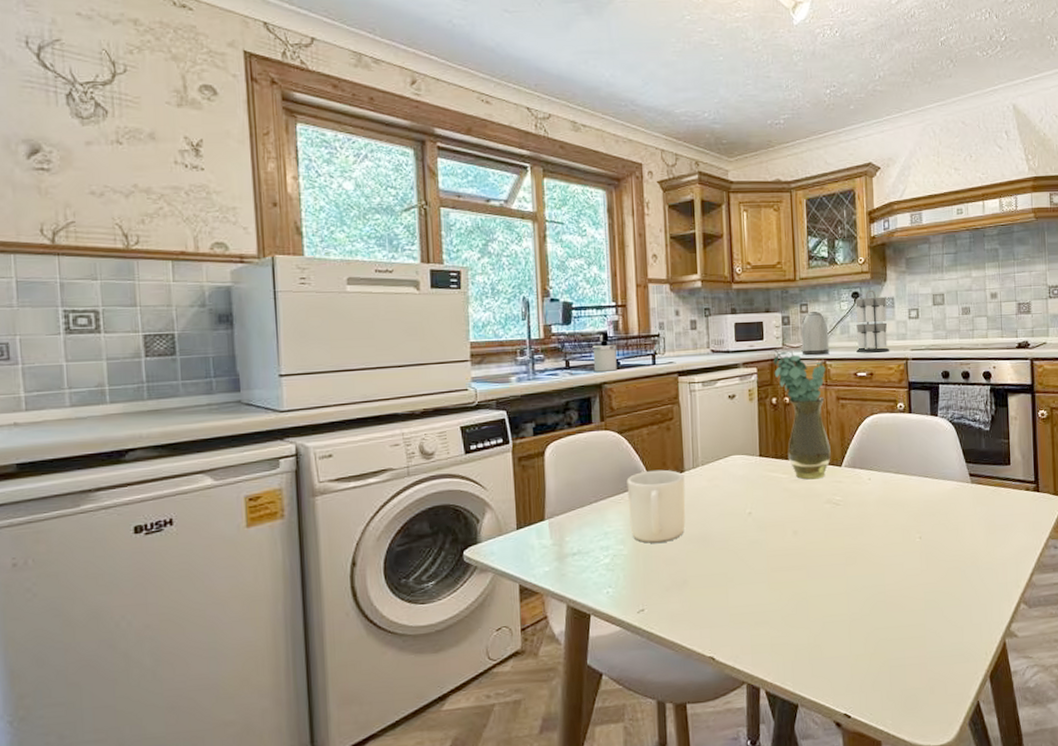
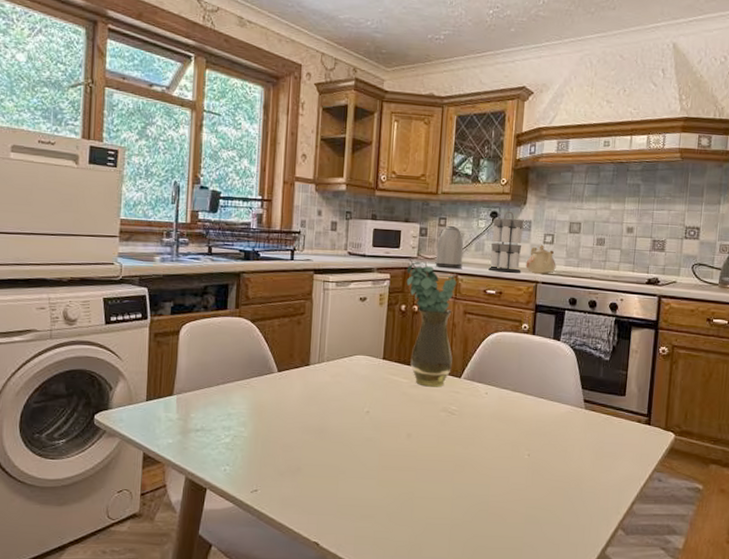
soap dispenser: present [592,332,617,372] -> none [234,224,259,262]
mug: present [626,469,686,543] -> none [253,360,309,430]
teapot: none [893,320,924,351] -> present [525,244,556,275]

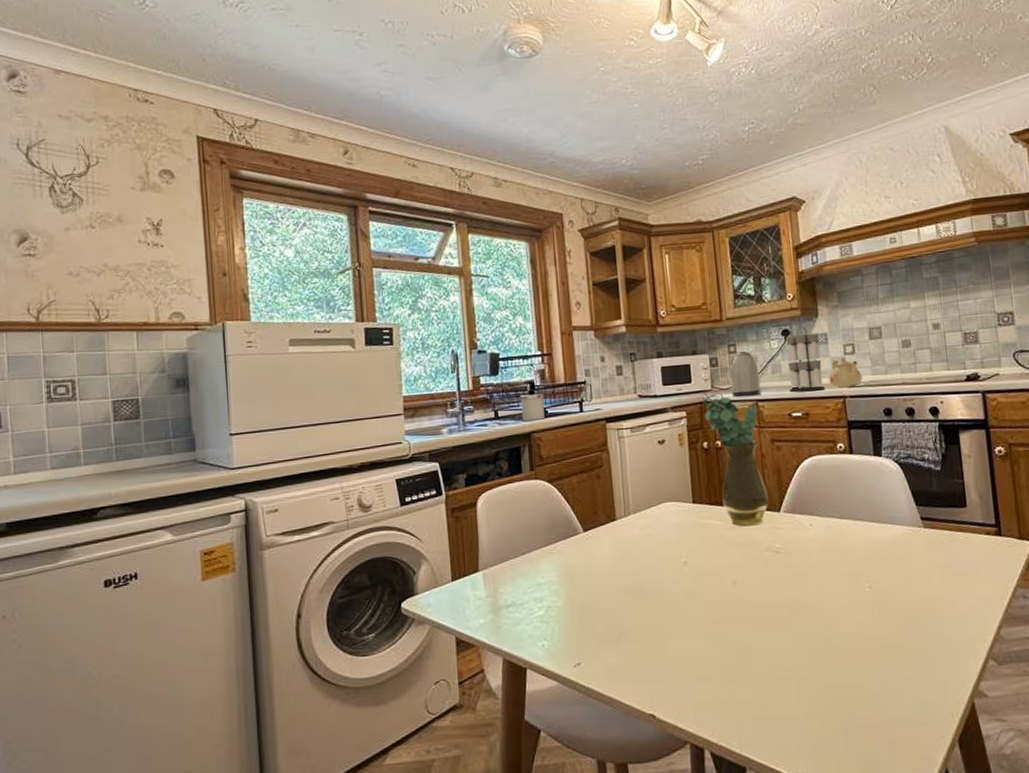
soap dispenser: none [234,224,259,262] -> present [520,382,545,421]

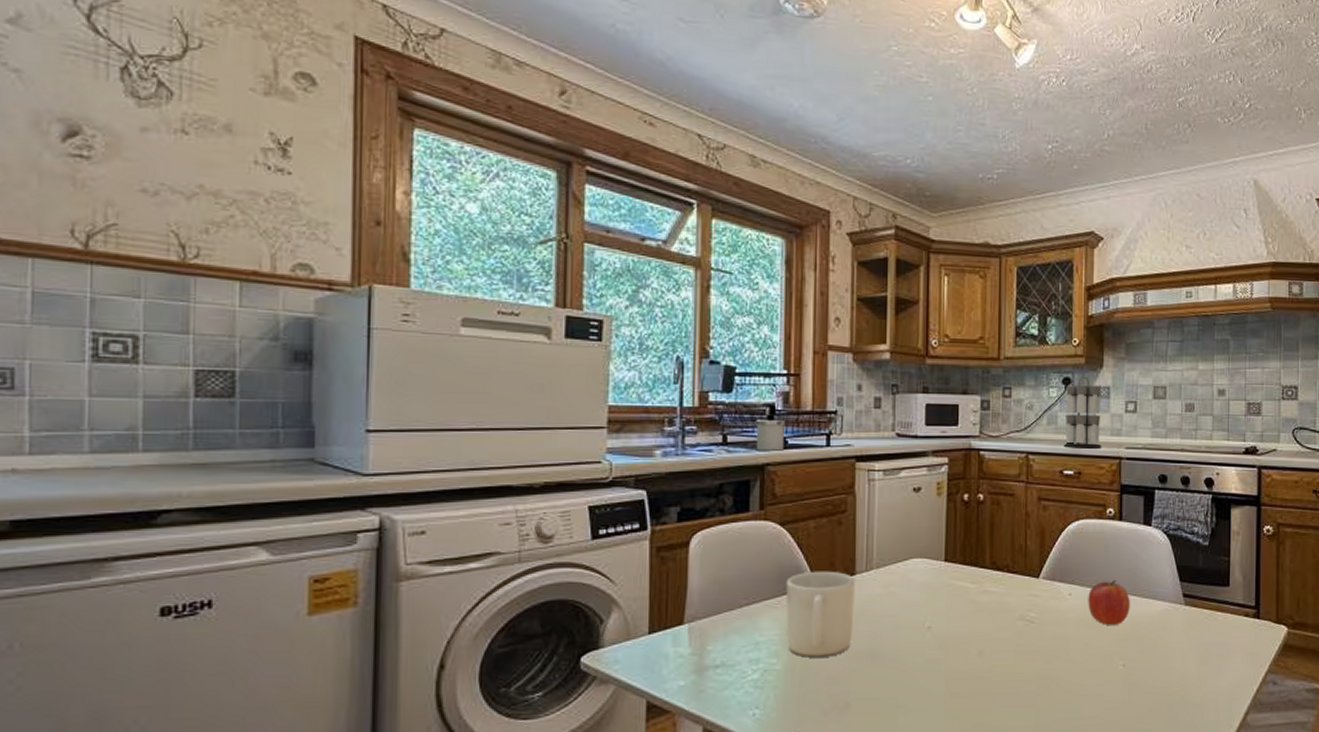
mug: none [558,518,619,595] -> present [785,571,855,658]
vase: present [703,391,769,527] -> none [968,437,1028,591]
kettle: present [730,351,761,397] -> none [1001,397,1034,446]
fruit: none [828,508,870,551] -> present [1088,579,1130,625]
teapot: present [829,356,863,389] -> none [1106,414,1141,449]

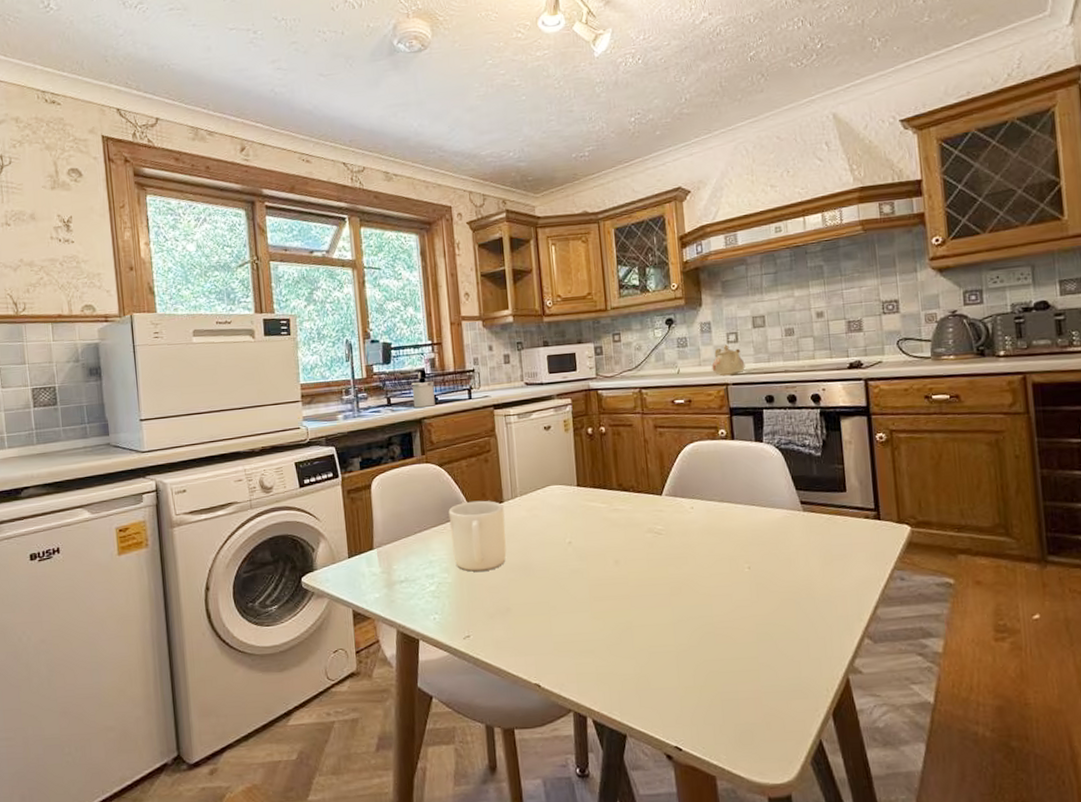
spice rack: present [1064,376,1102,449] -> none [669,315,707,381]
fruit: present [1088,579,1130,625] -> none [709,492,750,533]
teapot: none [1106,414,1141,449] -> present [711,344,745,376]

